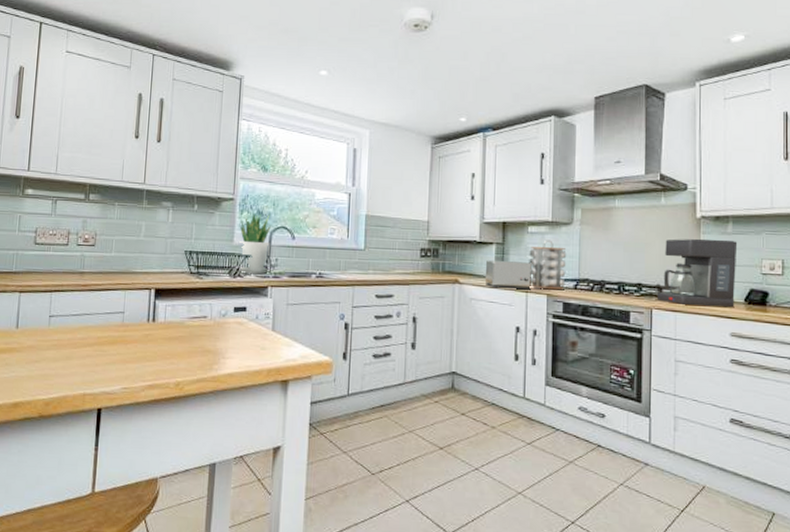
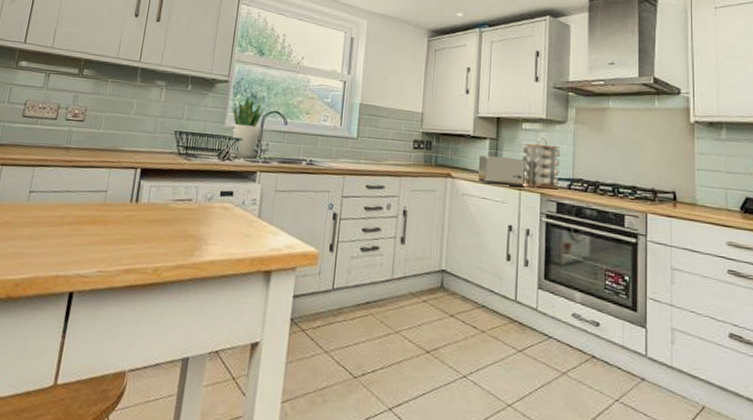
coffee maker: present [656,238,738,308] -> none [651,142,732,216]

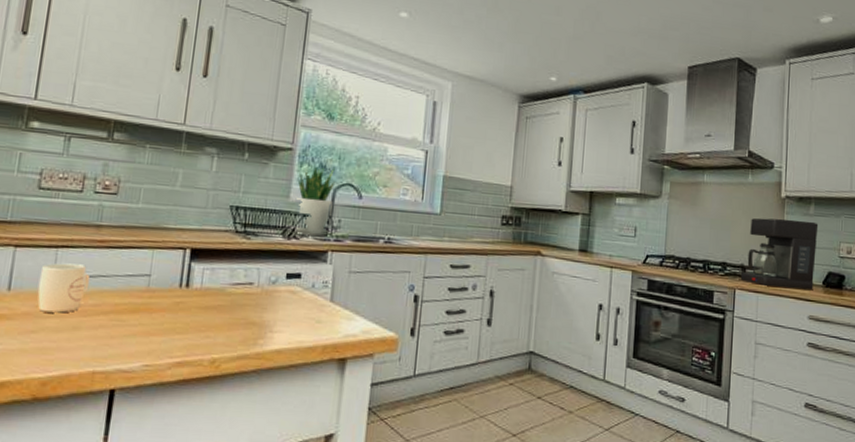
mug: none [16,179,59,223] -> present [37,263,91,313]
toaster: present [477,154,527,188] -> none [568,231,619,265]
spice rack: present [523,137,561,190] -> none [615,212,654,267]
coffee maker: none [651,142,732,216] -> present [740,218,819,291]

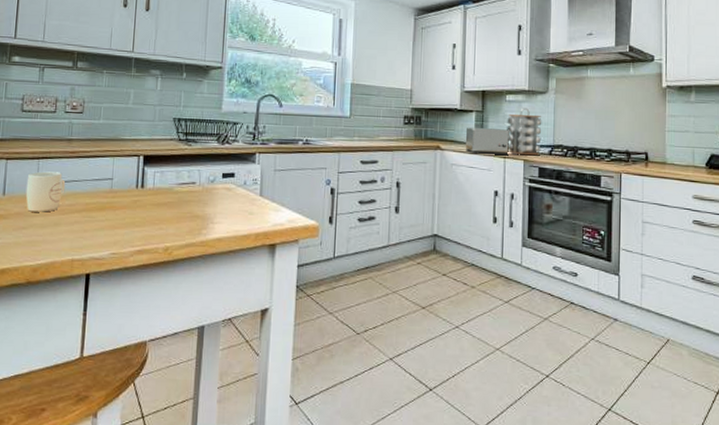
planter: present [293,167,335,237] -> none [225,82,259,141]
toaster: none [568,231,619,265] -> present [465,126,510,156]
spice rack: none [615,212,654,267] -> present [507,108,542,156]
coffee maker: present [740,218,819,291] -> none [625,107,700,172]

